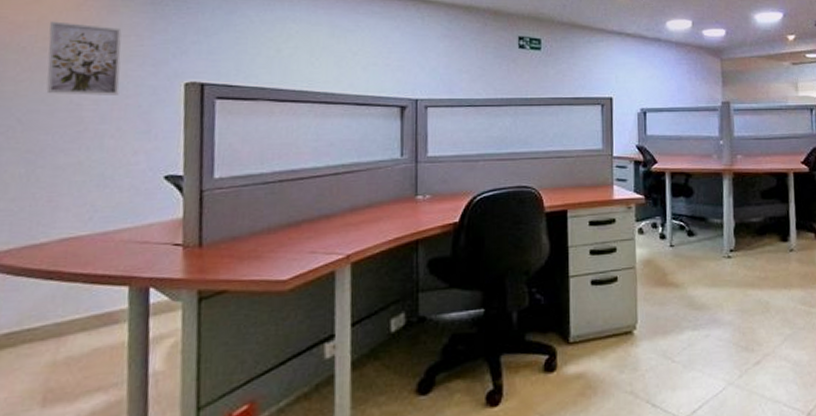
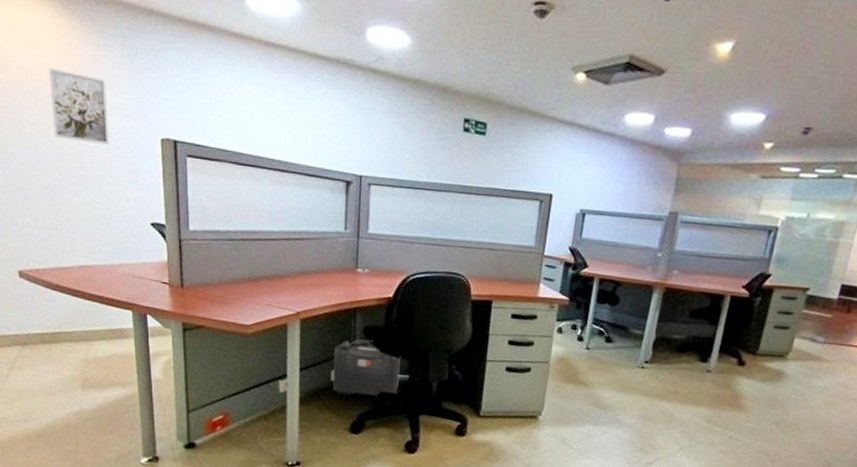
backpack: none [393,275,473,348] -> present [332,339,401,399]

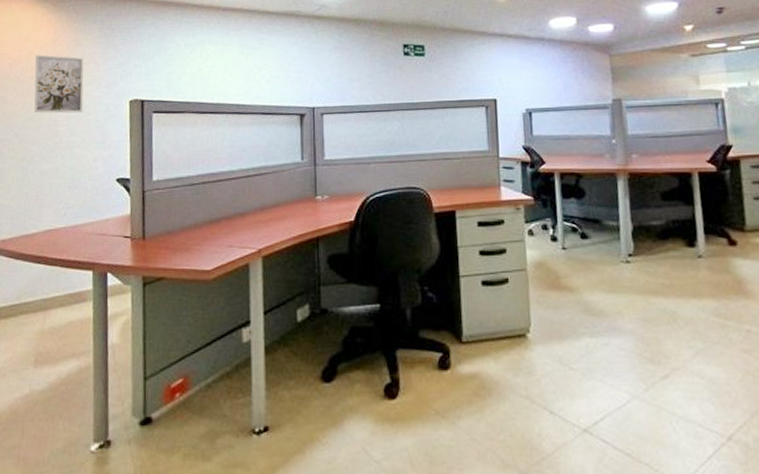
backpack: present [332,339,401,399] -> none [299,270,370,337]

